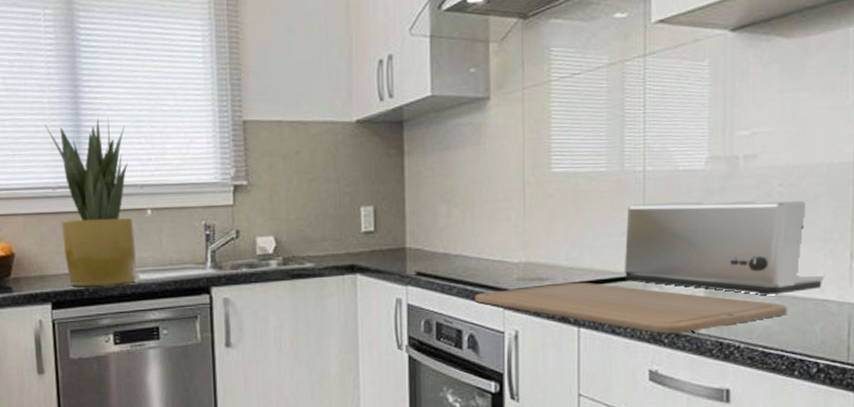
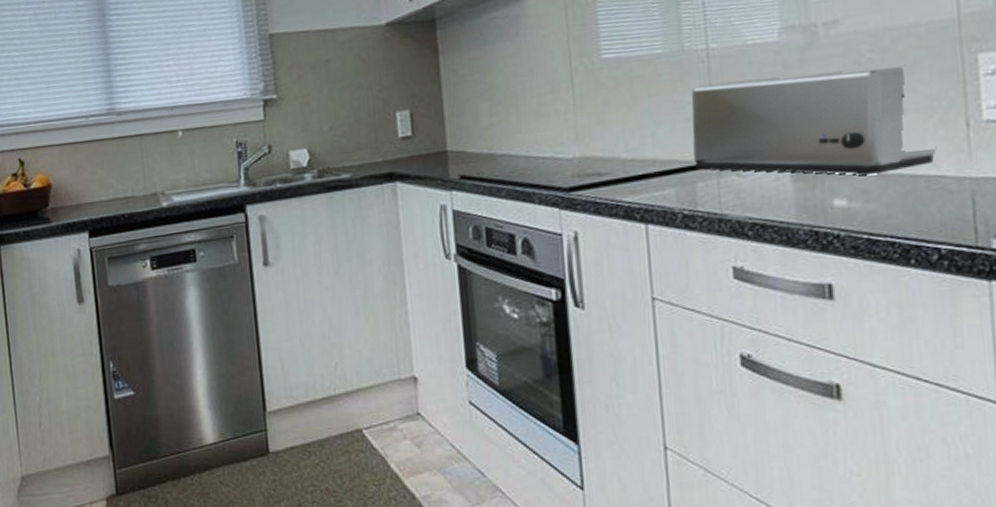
planter: present [44,116,137,288] -> none [75,42,171,214]
chopping board: present [475,282,788,334] -> none [526,174,895,226]

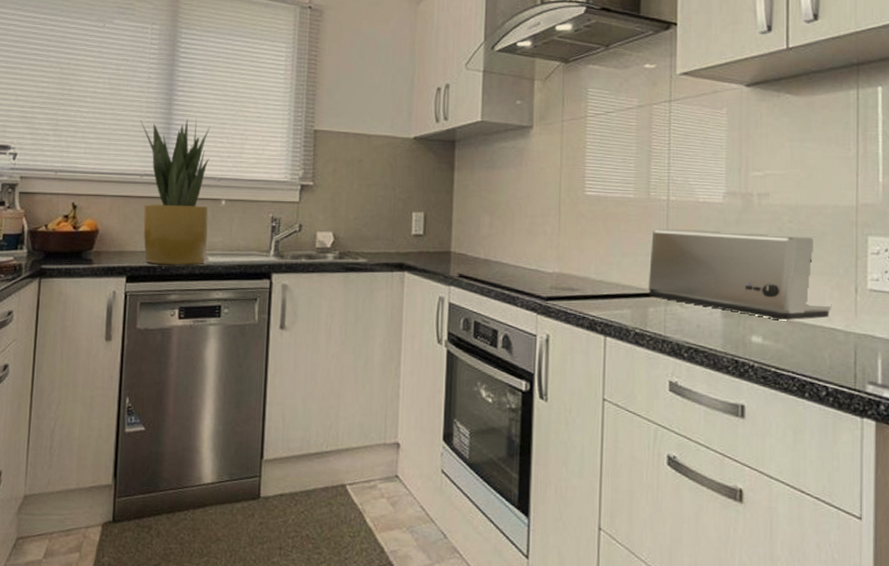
planter: none [75,42,171,214] -> present [140,117,210,266]

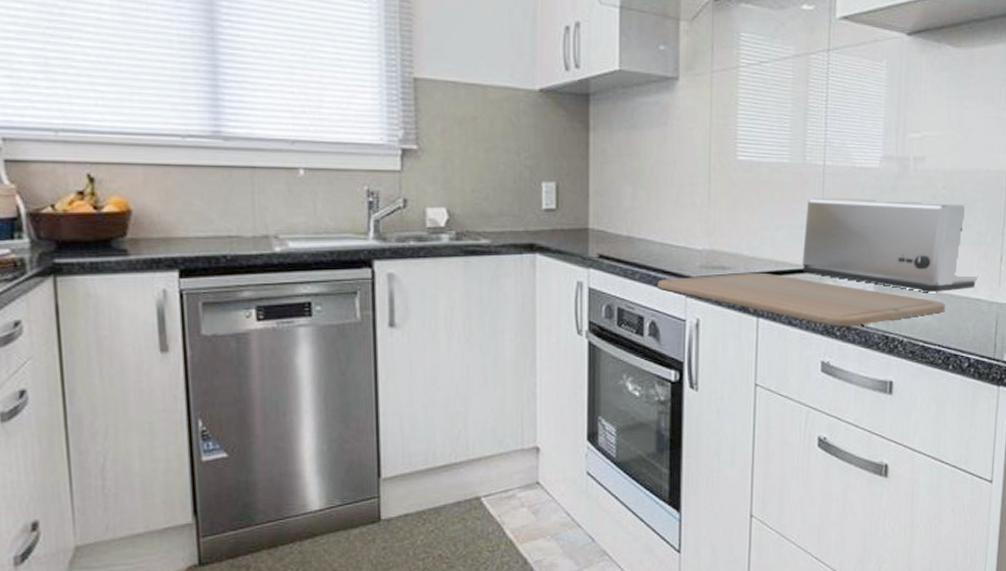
planter: present [140,117,210,266] -> none [172,58,285,254]
chopping board: none [511,294,798,349] -> present [657,272,946,327]

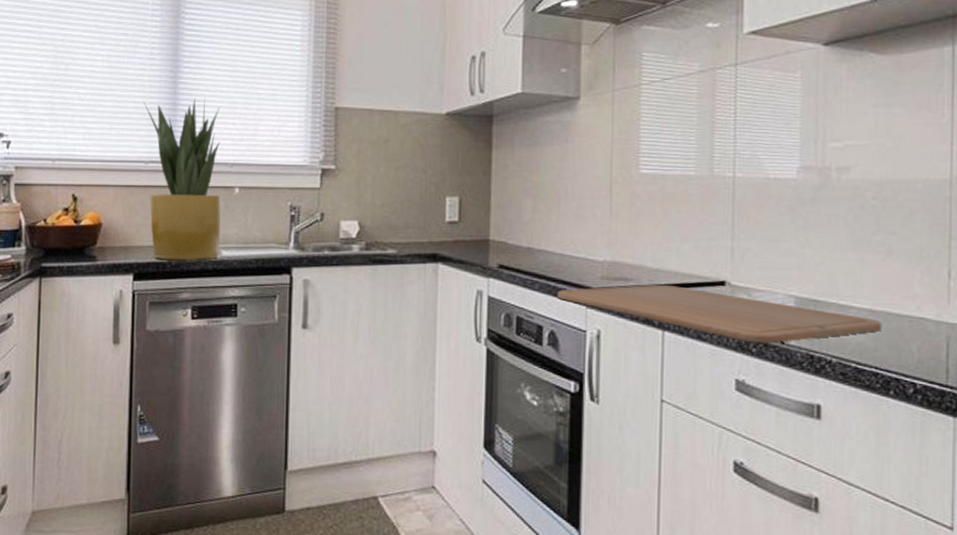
planter: none [172,58,285,254] -> present [143,96,221,261]
toaster: present [801,197,979,293] -> none [711,209,922,310]

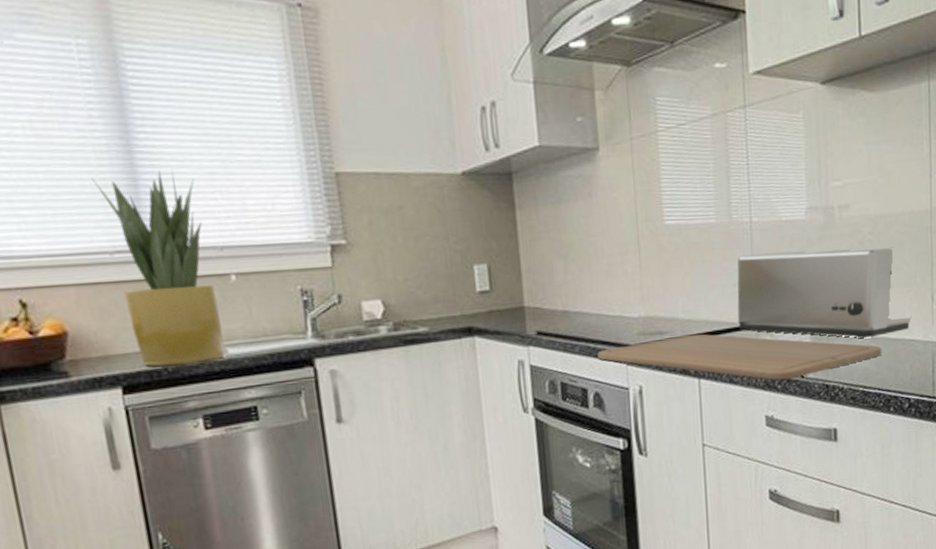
toaster: none [711,209,922,310] -> present [737,247,912,339]

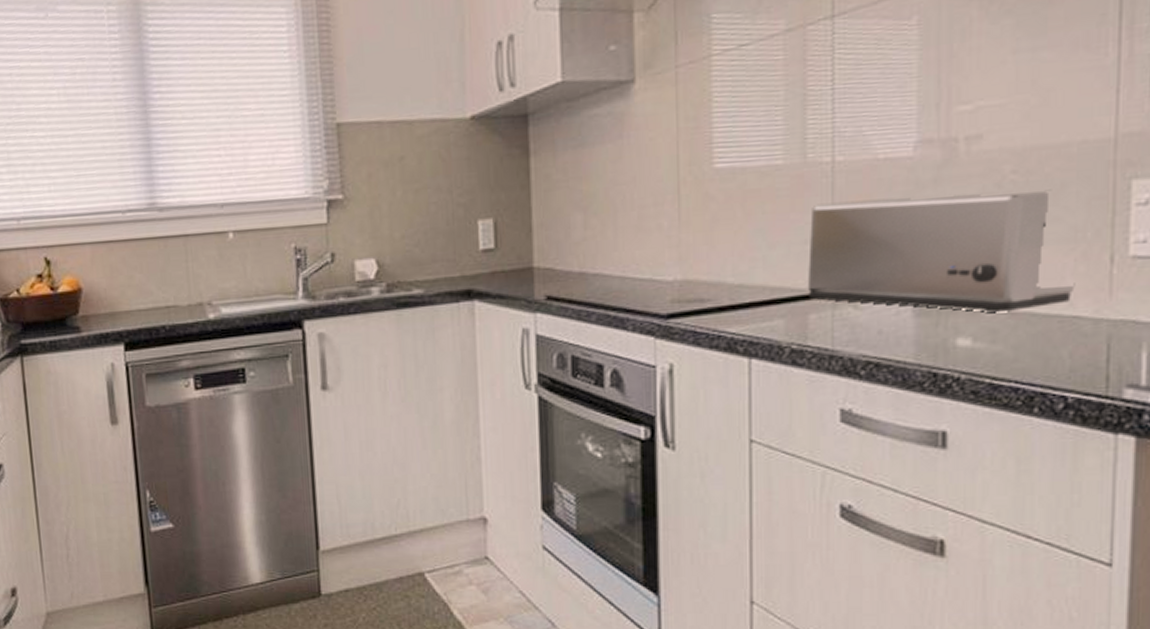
planter: present [91,168,225,368] -> none [111,126,219,325]
chopping board: present [597,334,882,381] -> none [618,302,1024,364]

